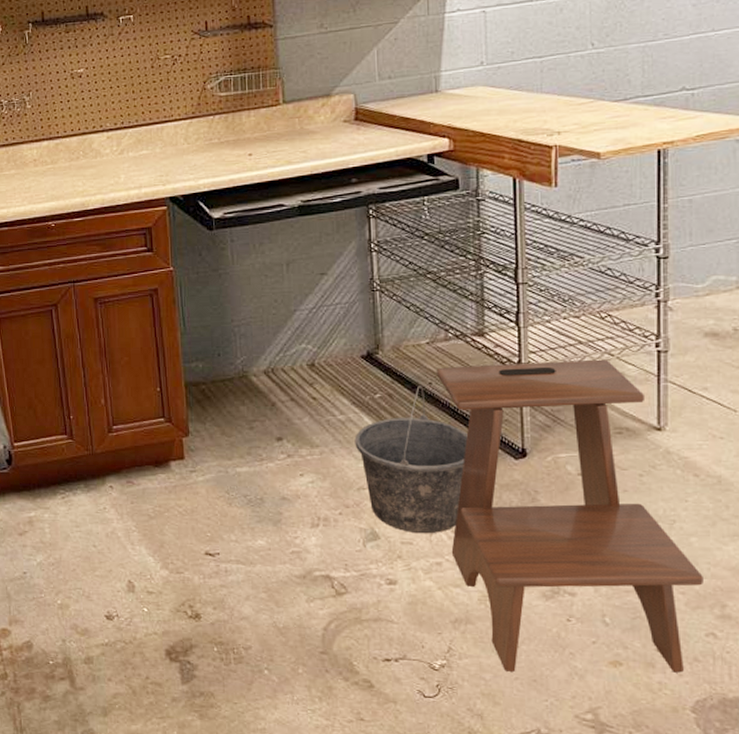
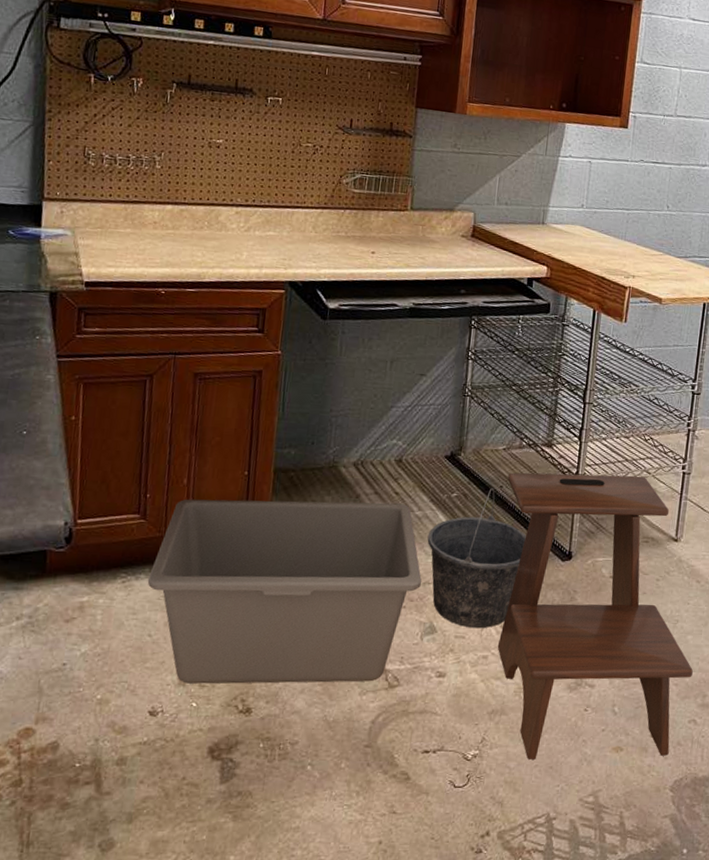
storage bin: none [84,409,355,591] -> present [147,499,422,684]

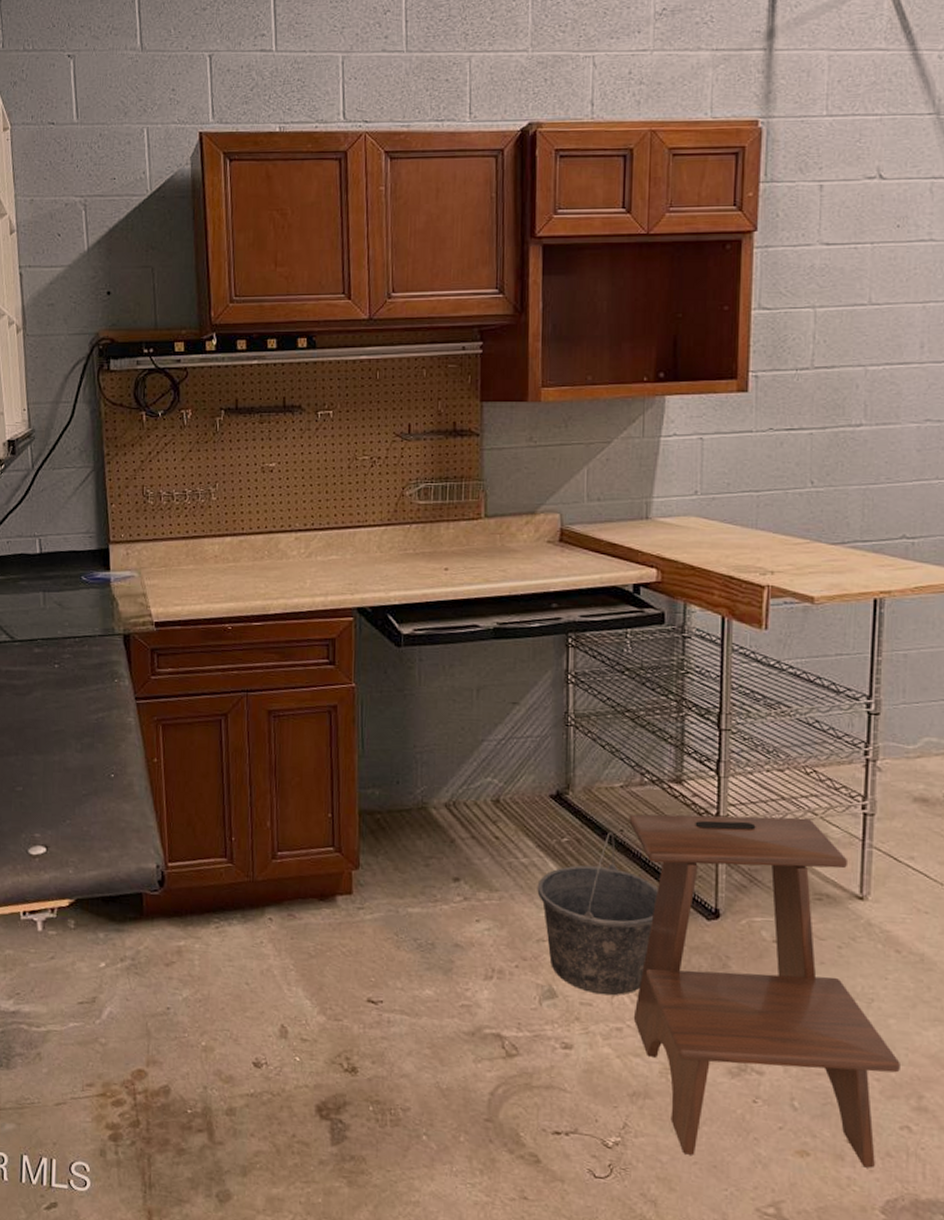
storage bin: present [147,499,422,684] -> none [240,842,534,1048]

